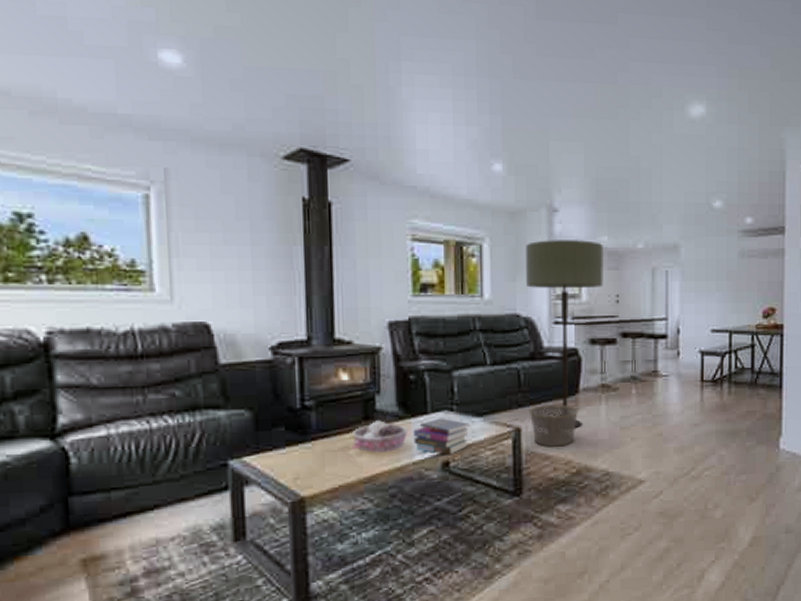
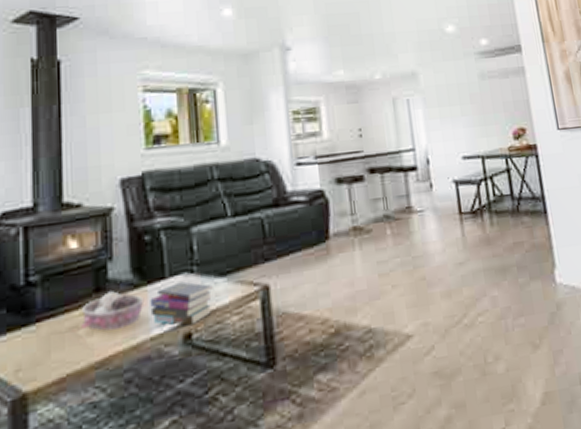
floor lamp: present [526,240,604,428] -> none [261,76,344,280]
basket: present [528,403,579,447] -> none [276,253,332,306]

